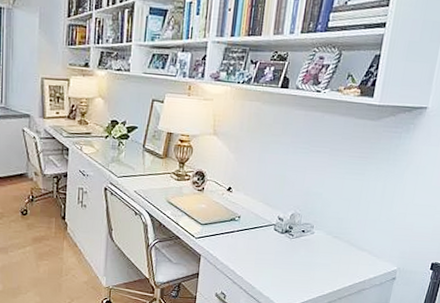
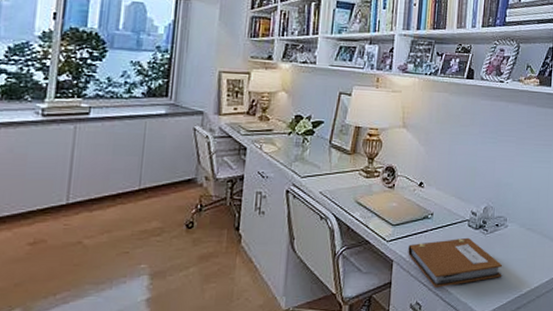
notebook: none [215,240,307,282] -> present [408,237,503,288]

